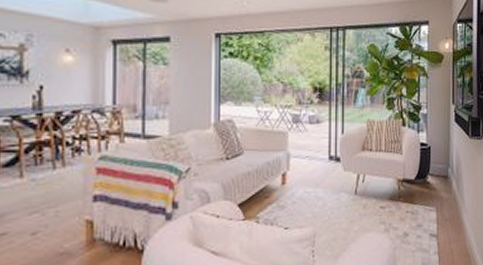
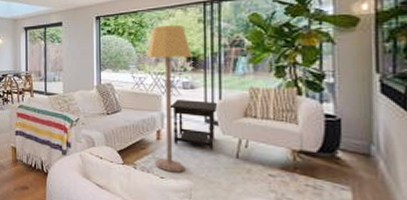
lamp: none [273,51,319,220] -> present [147,25,192,172]
side table: none [297,135,341,189] -> present [171,99,218,150]

